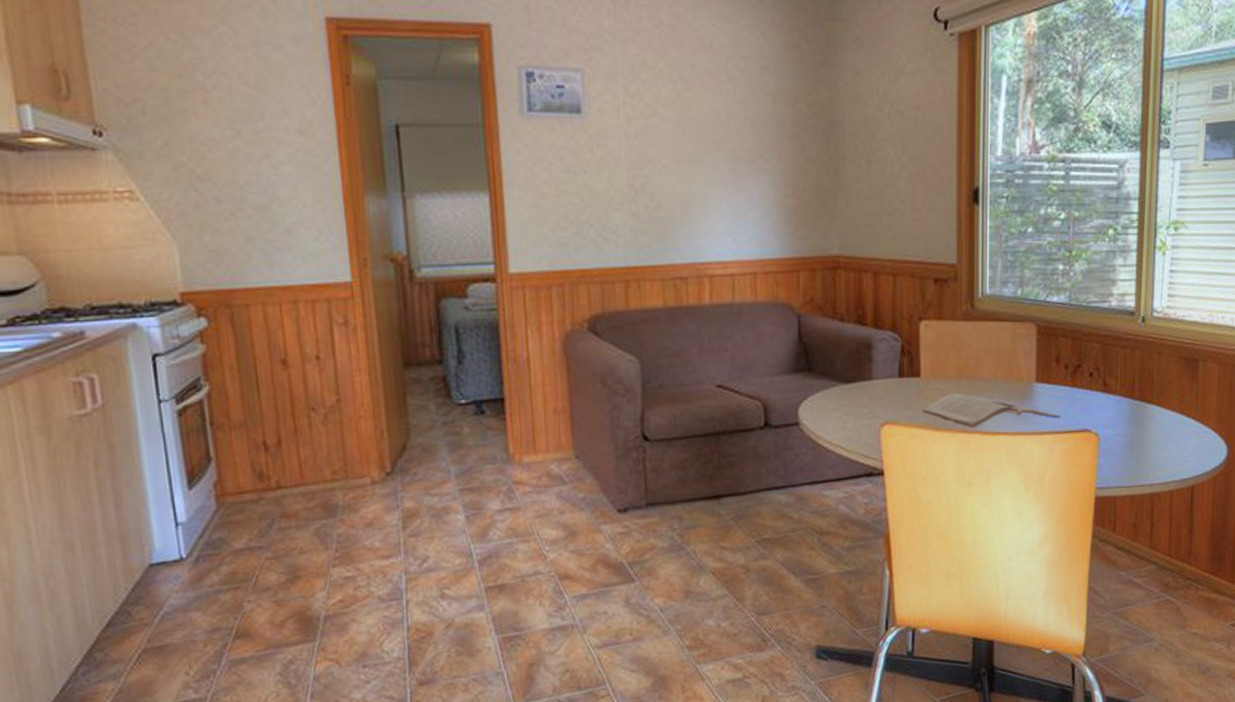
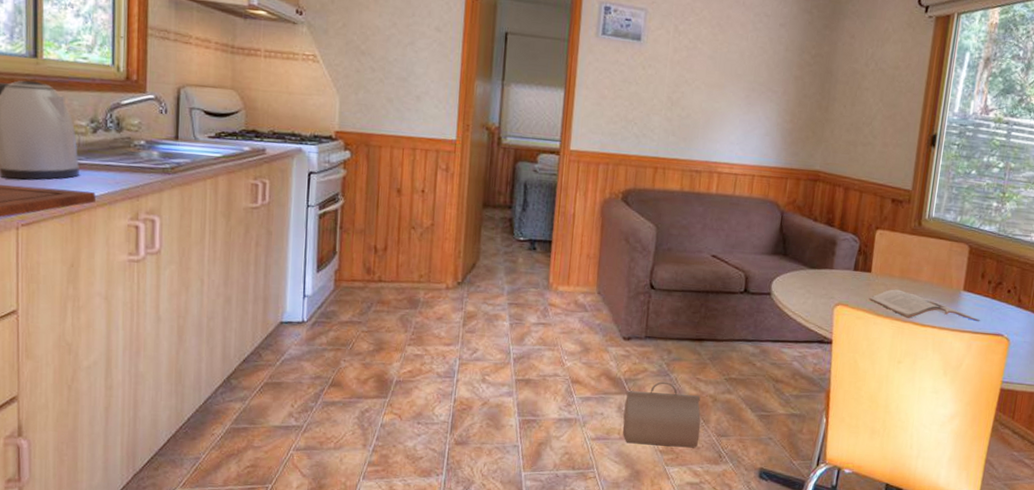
handbag: none [632,557,735,645] -> present [623,382,701,447]

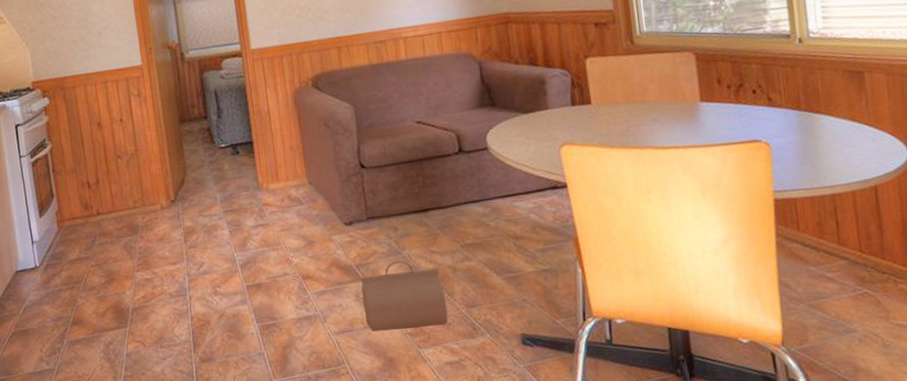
magazine: present [869,289,980,322] -> none [595,115,729,144]

